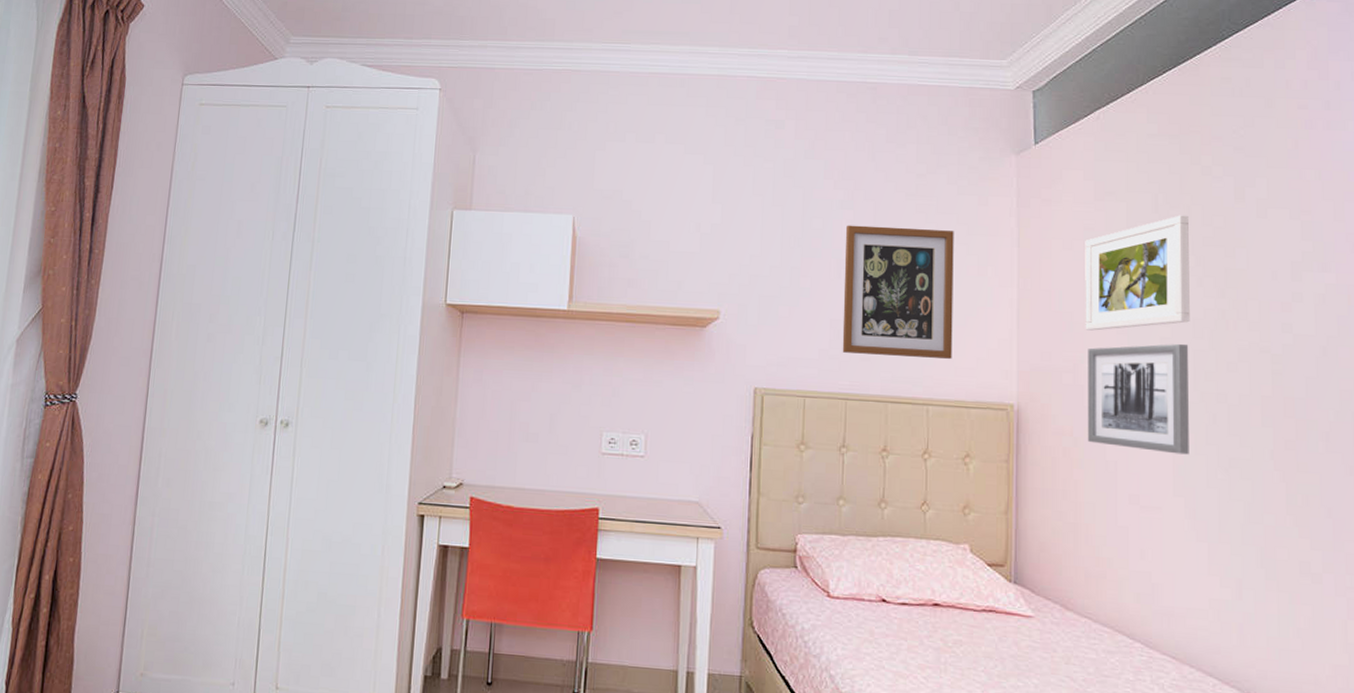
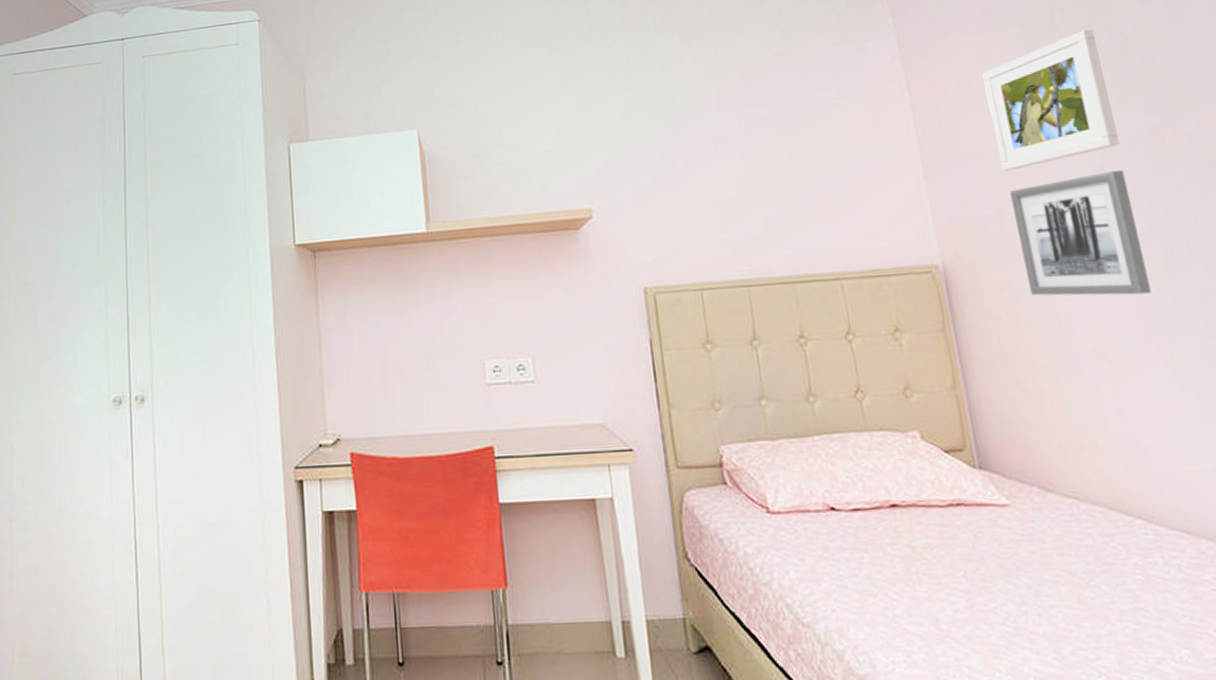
wall art: present [842,225,954,359] -> none [714,85,859,235]

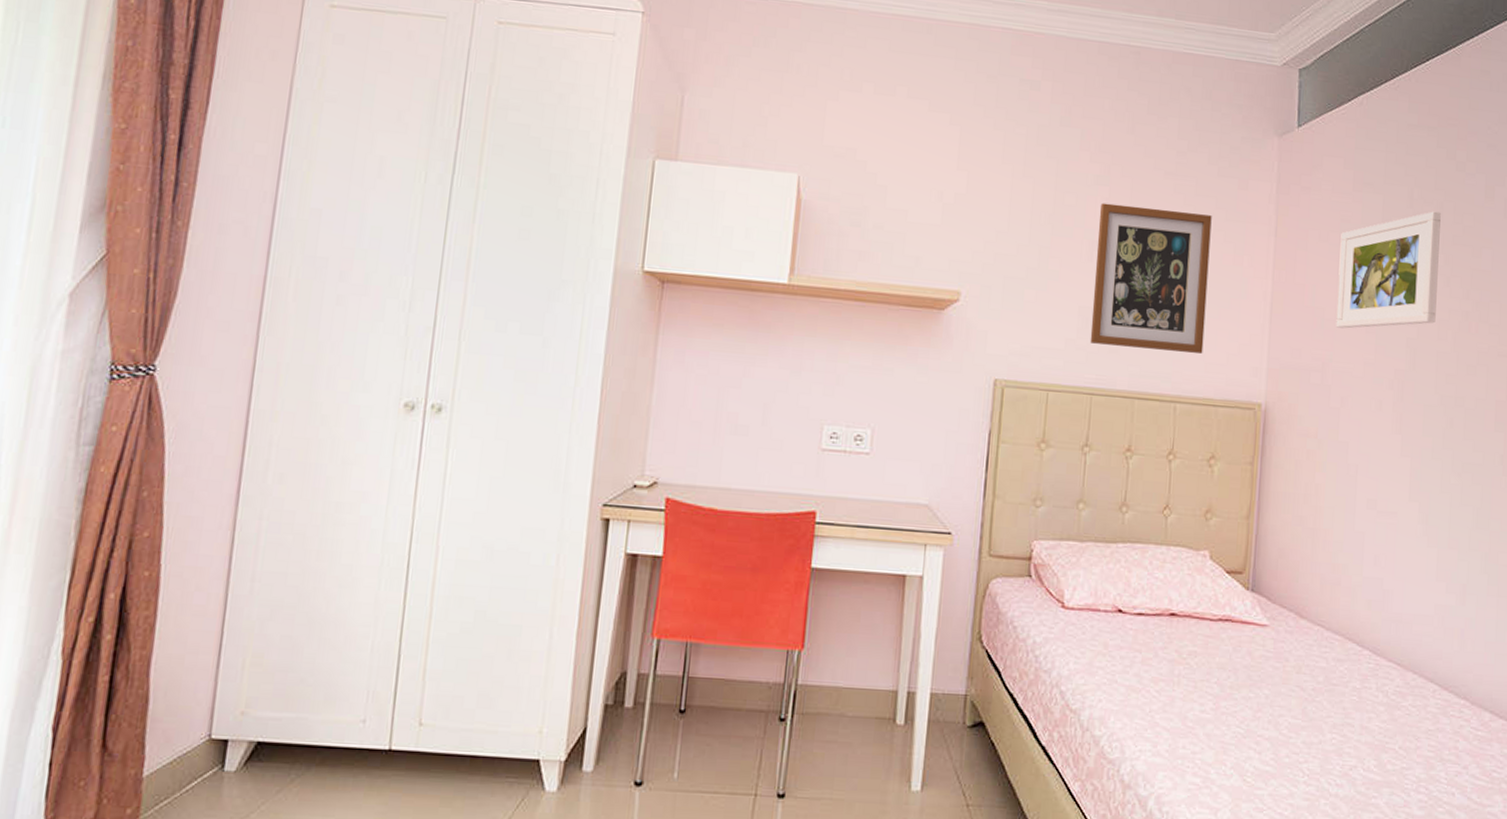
wall art: none [714,85,859,235] -> present [1090,203,1212,354]
wall art: present [1010,169,1152,296] -> none [1332,344,1433,459]

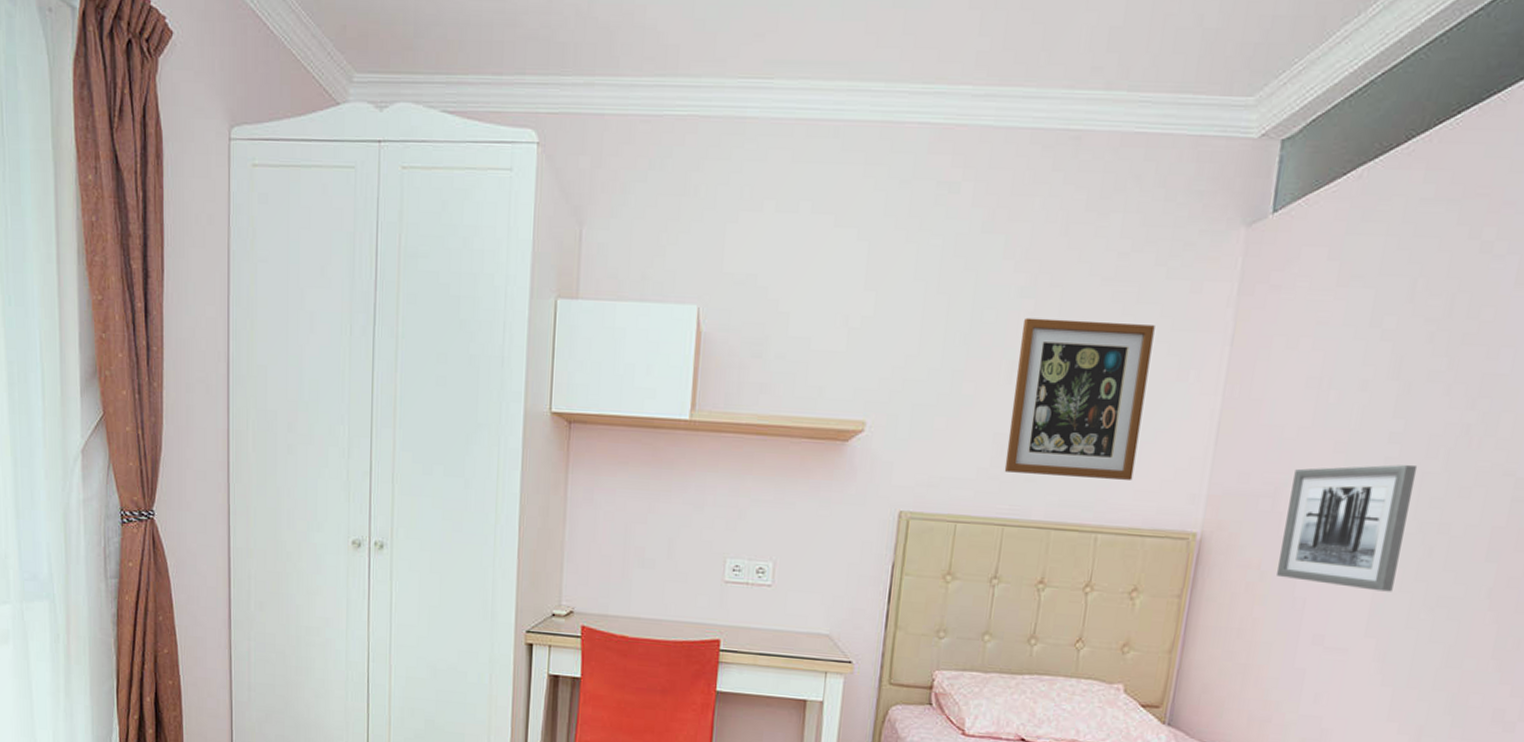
wall art: none [1332,344,1433,459] -> present [1277,464,1418,592]
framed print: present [1336,211,1441,329] -> none [1296,305,1451,449]

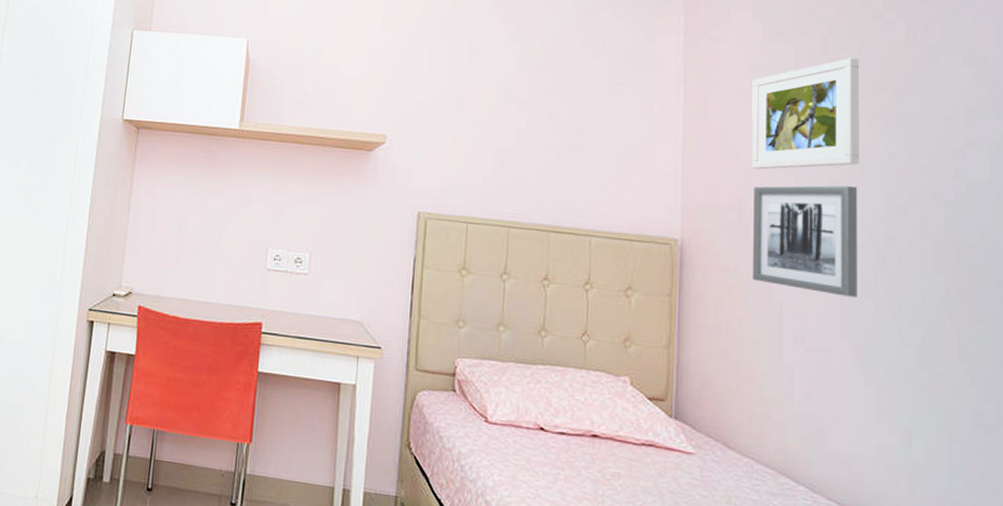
wall art: present [1004,317,1155,480] -> none [506,57,620,192]
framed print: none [1296,305,1451,449] -> present [751,58,859,170]

